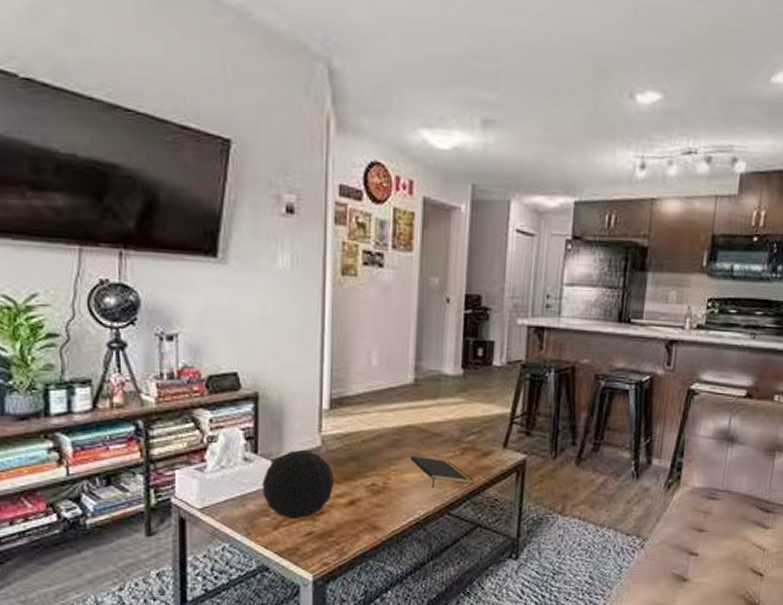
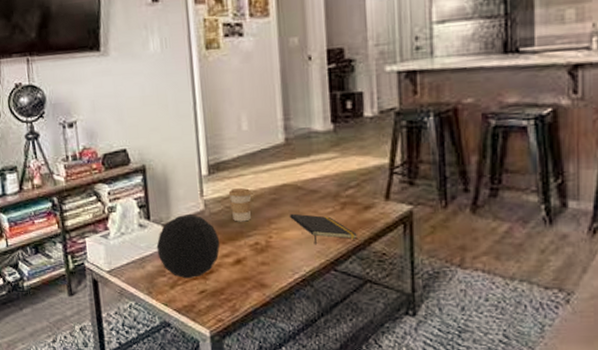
coffee cup: none [349,426,374,461] -> present [228,188,252,222]

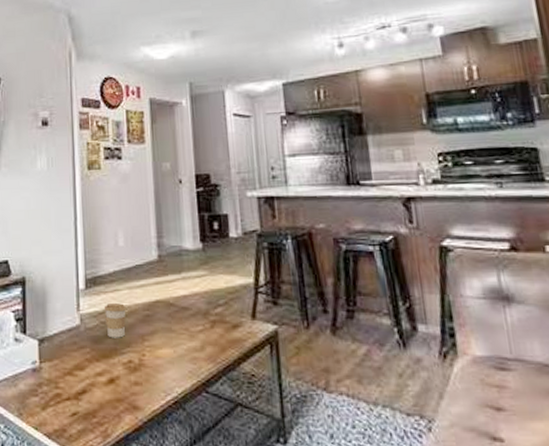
decorative orb: present [156,213,220,279] -> none [30,328,94,399]
notepad: present [289,213,357,245] -> none [161,330,227,365]

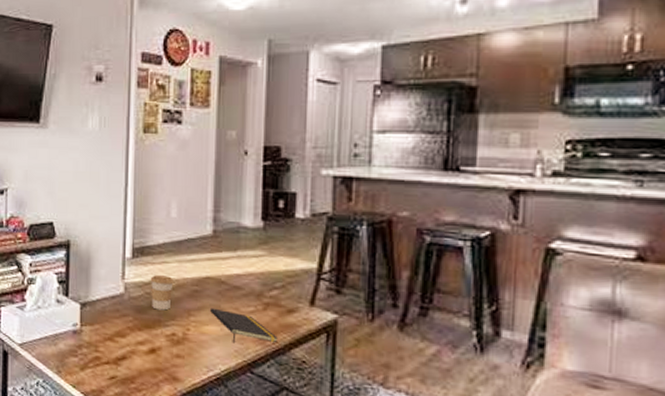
notepad: none [161,330,227,365] -> present [209,307,278,344]

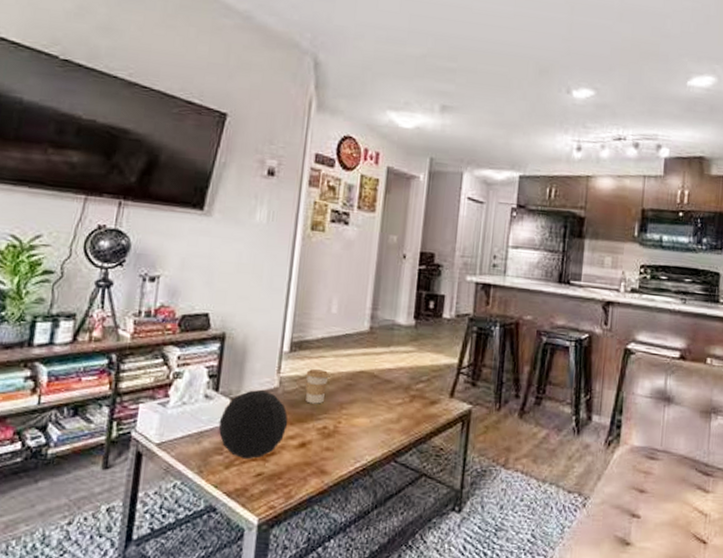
decorative orb: none [71,295,136,363] -> present [218,389,288,460]
notepad: present [209,307,278,344] -> none [360,400,421,435]

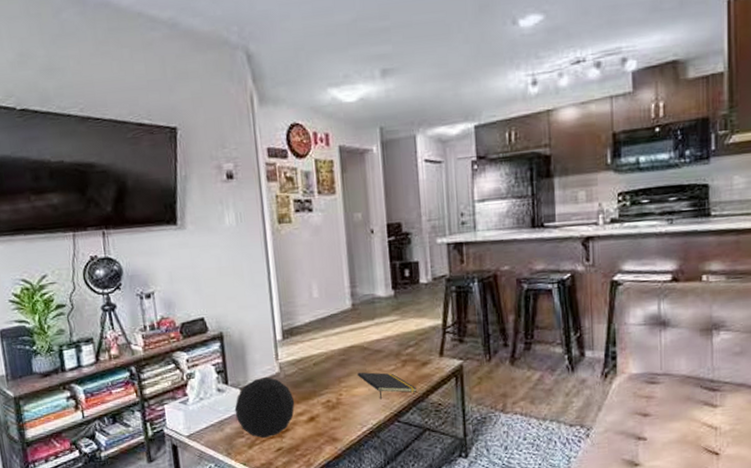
coffee cup: present [305,369,329,404] -> none [301,350,323,382]
notepad: none [360,400,421,435] -> present [357,372,417,400]

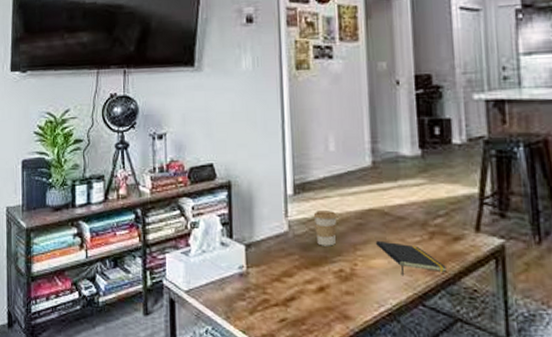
decorative orb: present [234,376,295,438] -> none [237,234,303,305]
coffee cup: none [301,350,323,382] -> present [313,211,337,246]

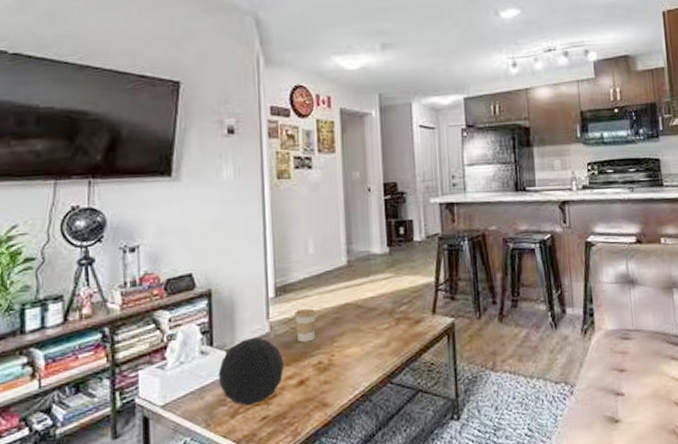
decorative orb: none [237,234,303,305] -> present [218,336,284,406]
notepad: present [375,240,447,276] -> none [350,331,410,360]

